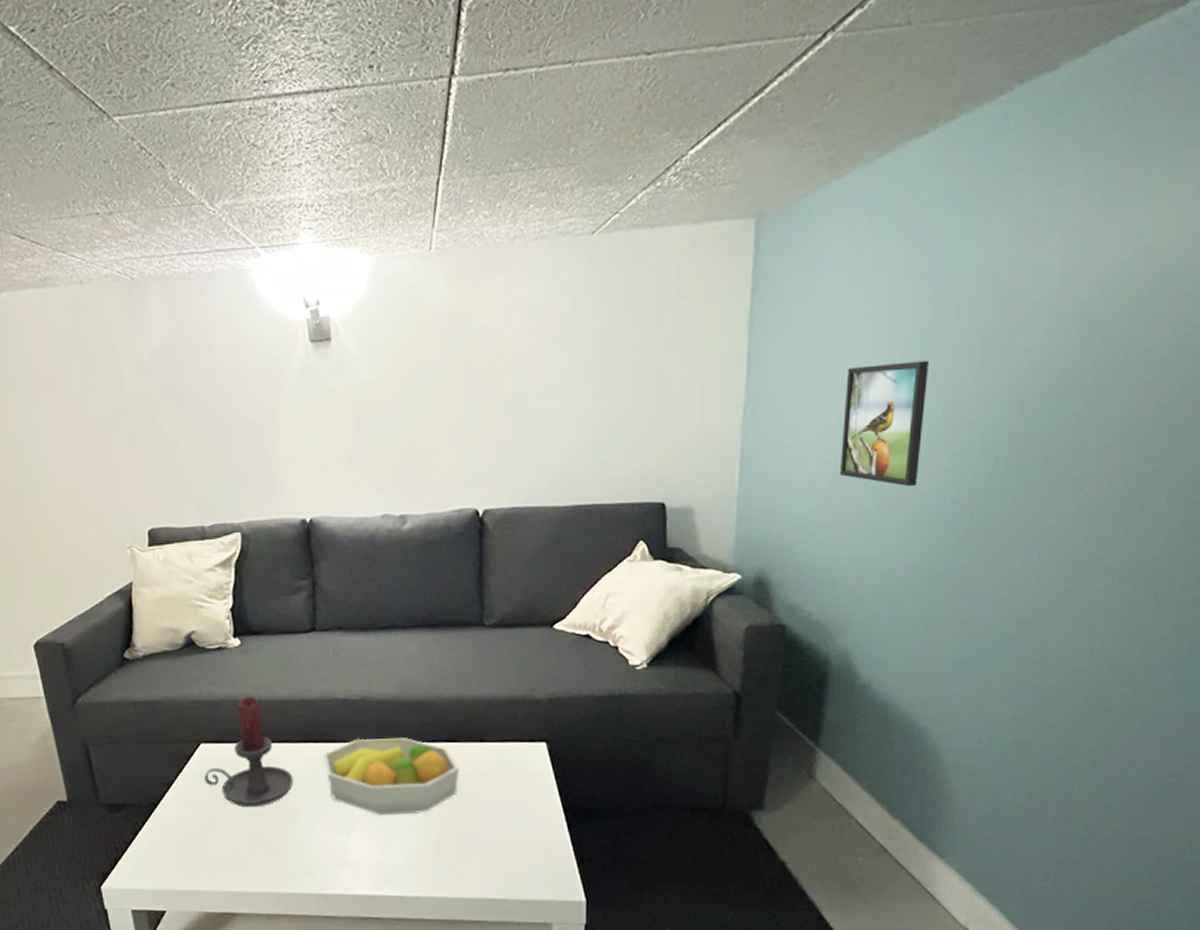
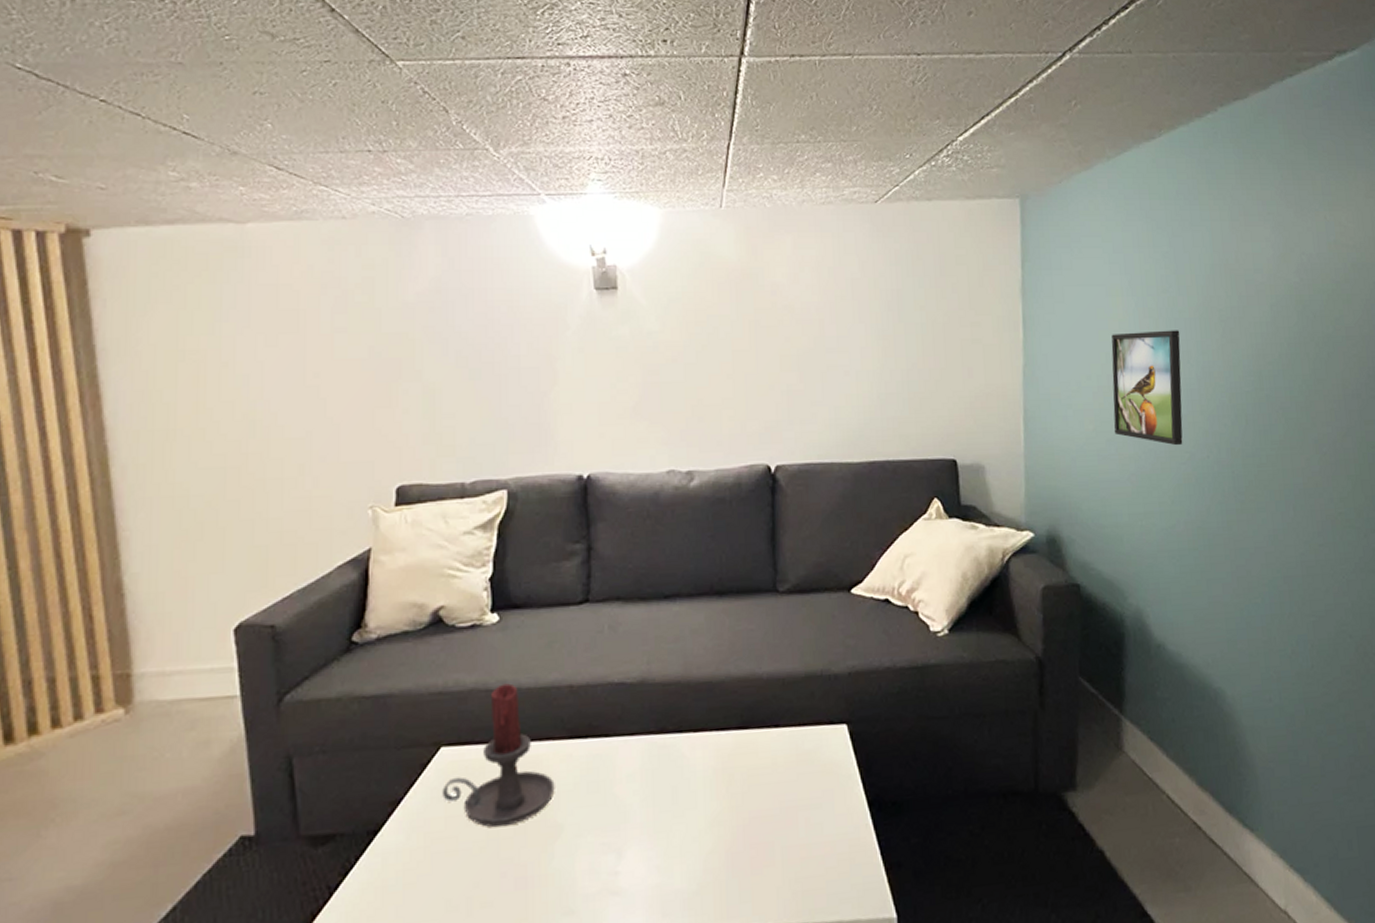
fruit bowl: present [323,738,459,815] -> none [592,726,751,826]

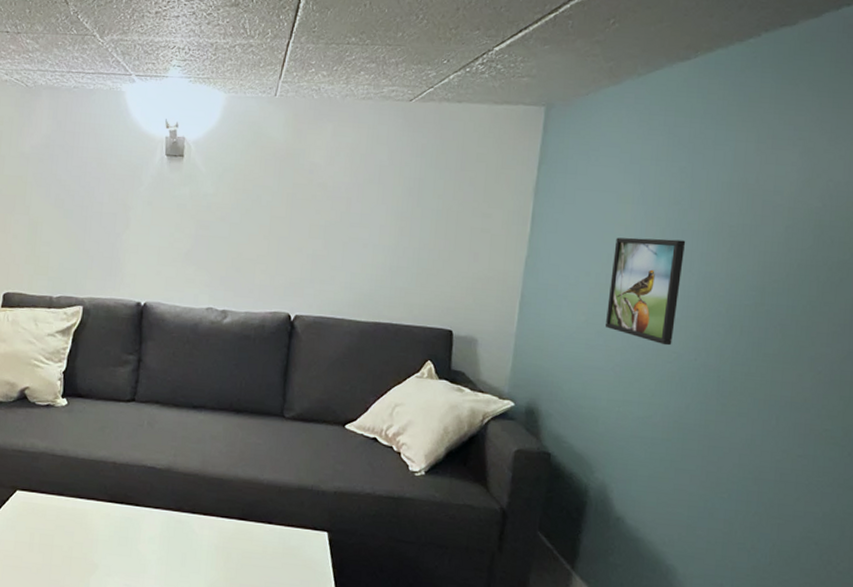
candle holder: present [442,683,555,828] -> none [14,452,95,558]

